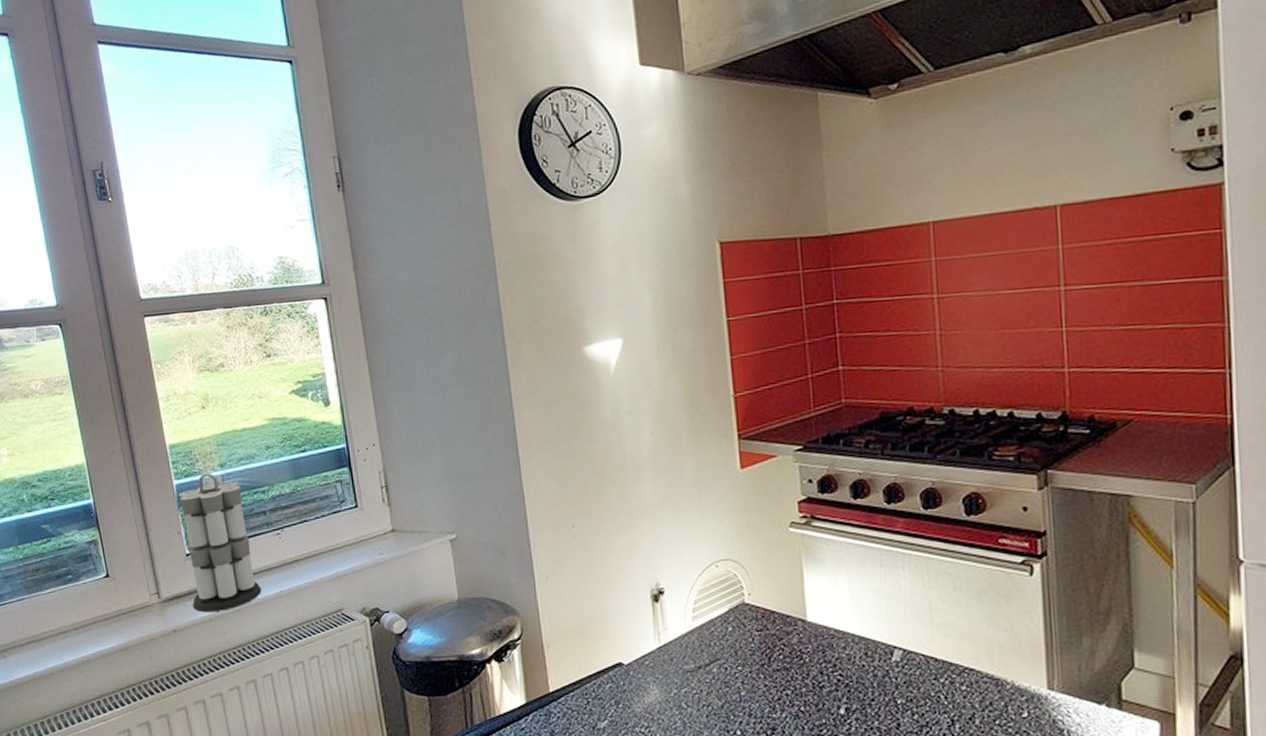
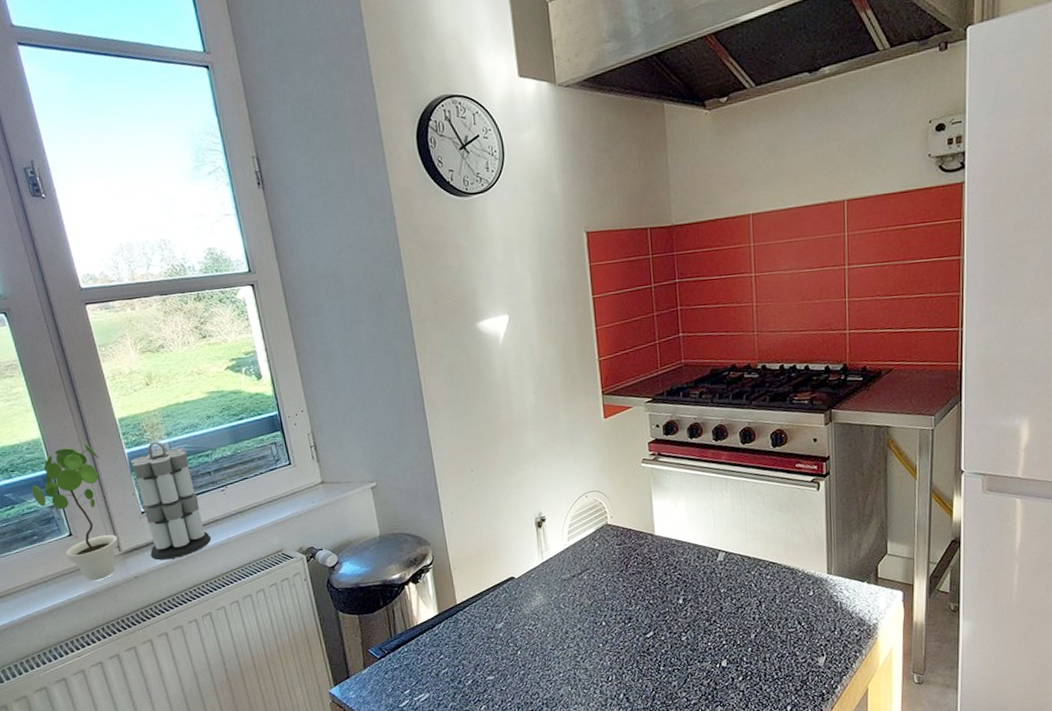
potted plant: none [70,470,159,632] -> present [31,441,119,582]

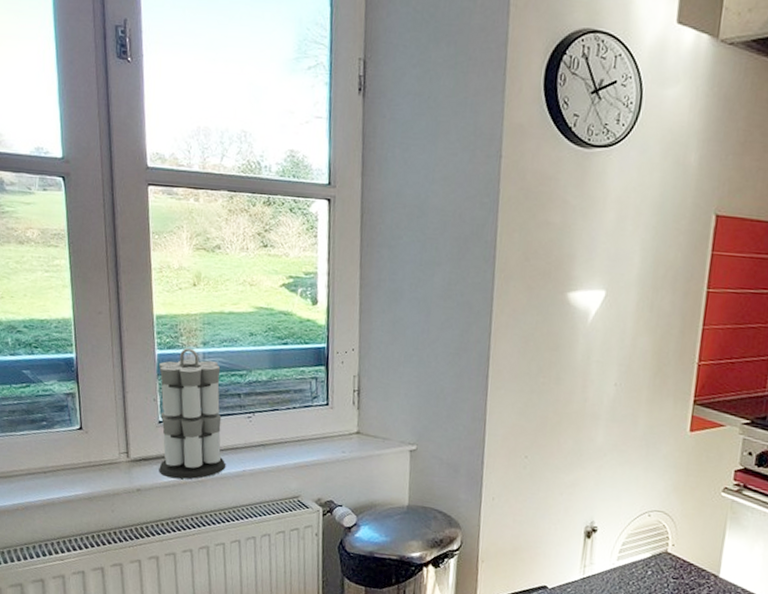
potted plant: present [31,441,119,582] -> none [51,332,129,484]

